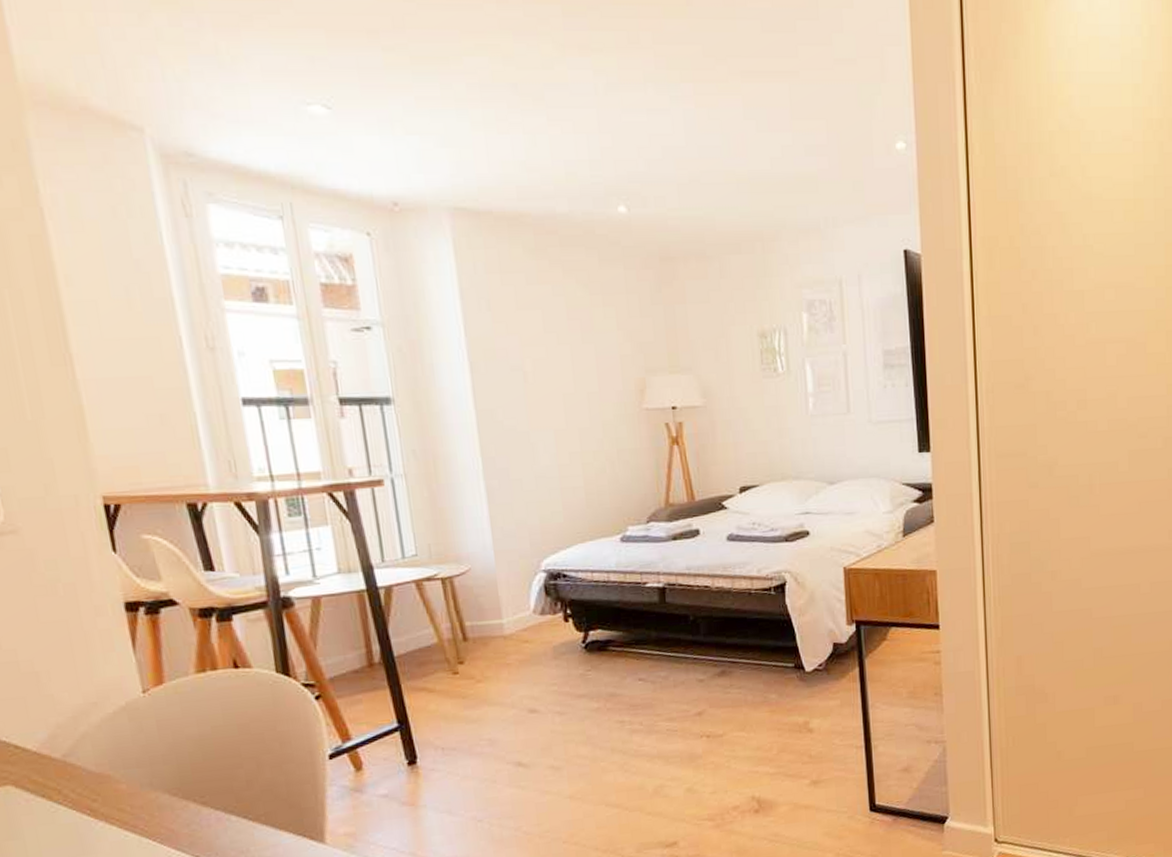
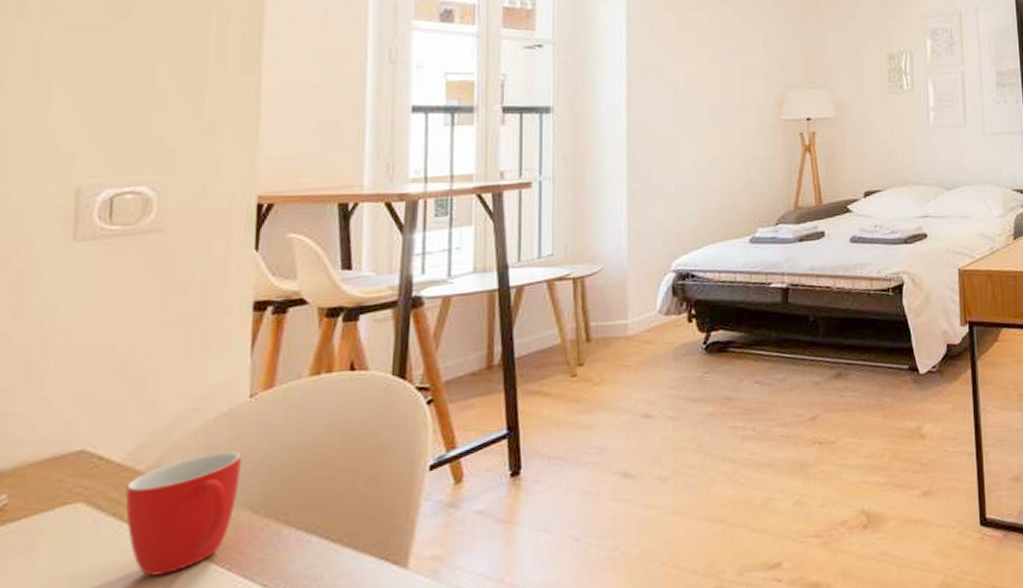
mug: none [47,741,153,848] -> present [125,451,242,576]

